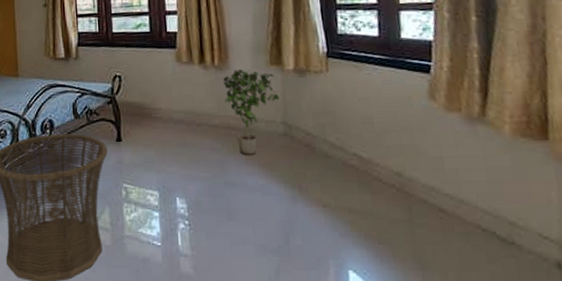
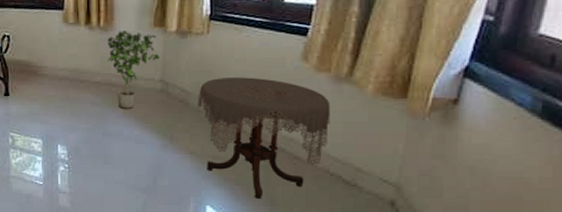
side table: none [324,118,473,261] -> present [197,77,331,199]

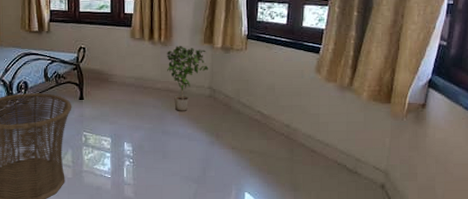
side table: present [197,77,331,199] -> none [238,86,337,185]

